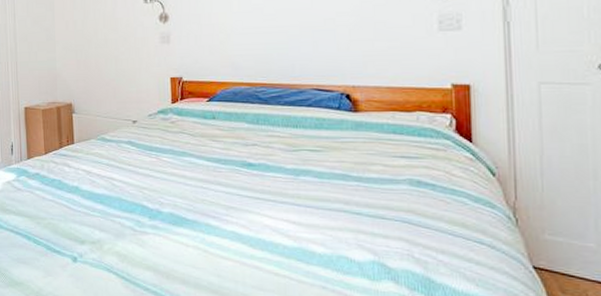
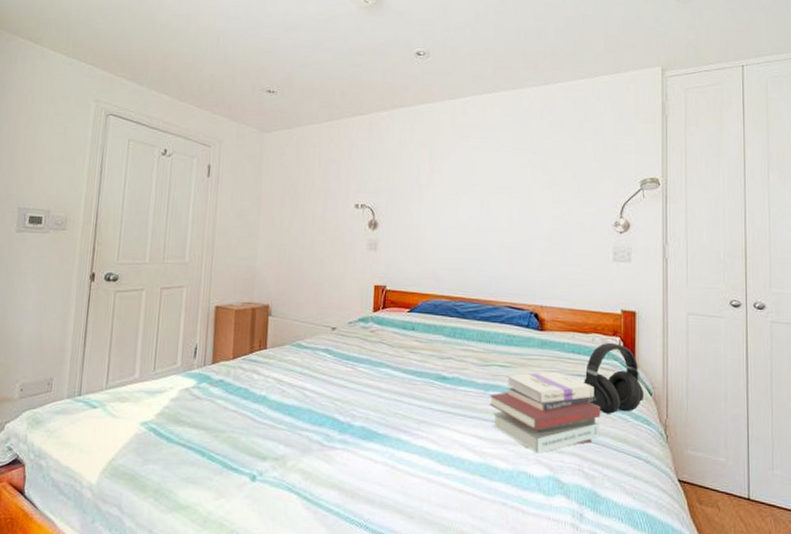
books: none [300,154,432,238] -> present [489,372,601,454]
headphones: none [409,120,486,197] -> present [584,342,645,414]

